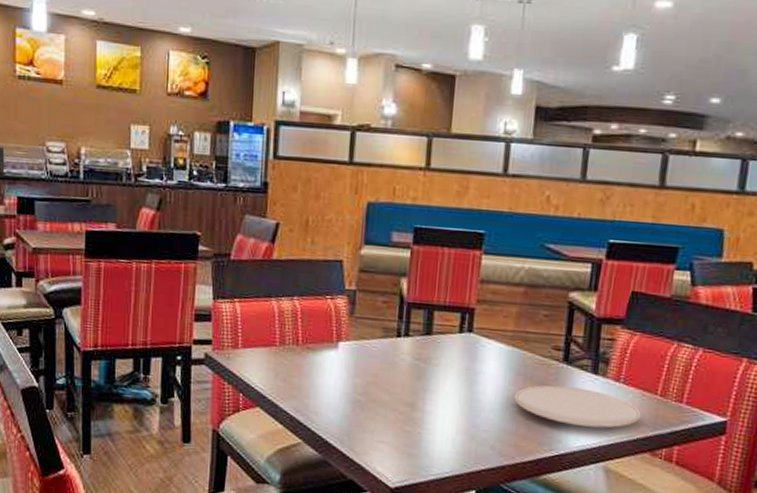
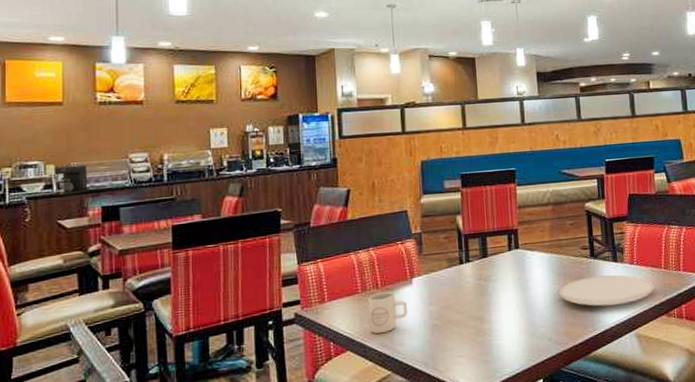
mug: none [283,350,330,397] -> present [367,291,408,334]

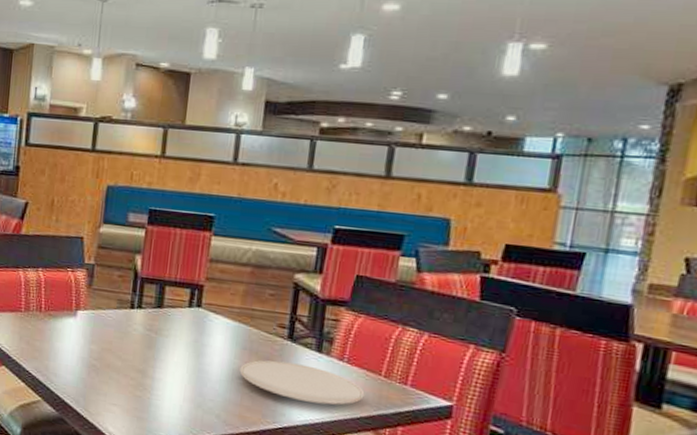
mug: present [367,291,408,334] -> none [26,316,68,359]

